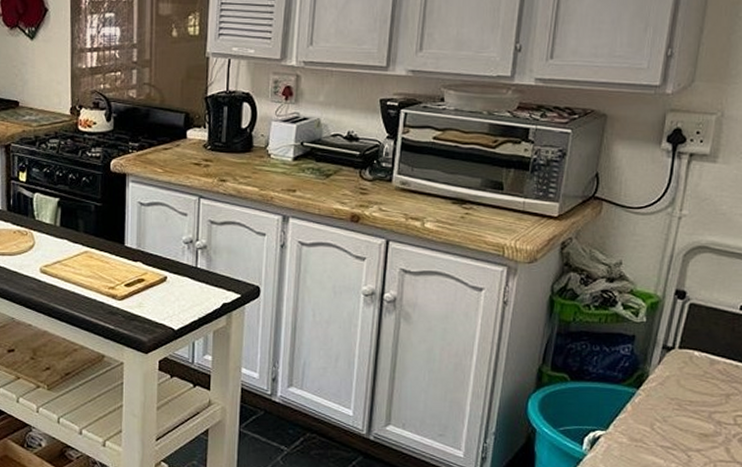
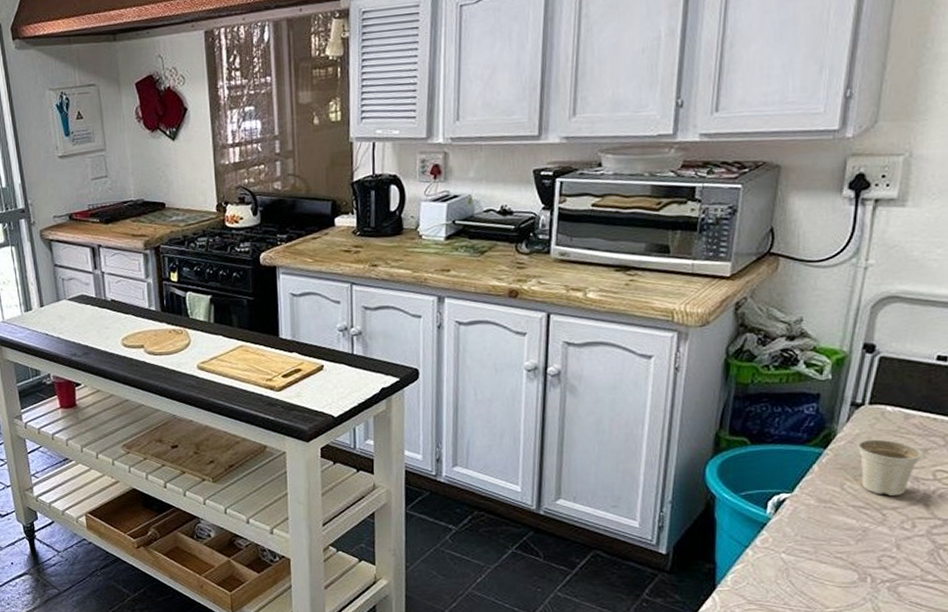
flower pot: none [667,382,726,438] -> present [857,439,923,495]

